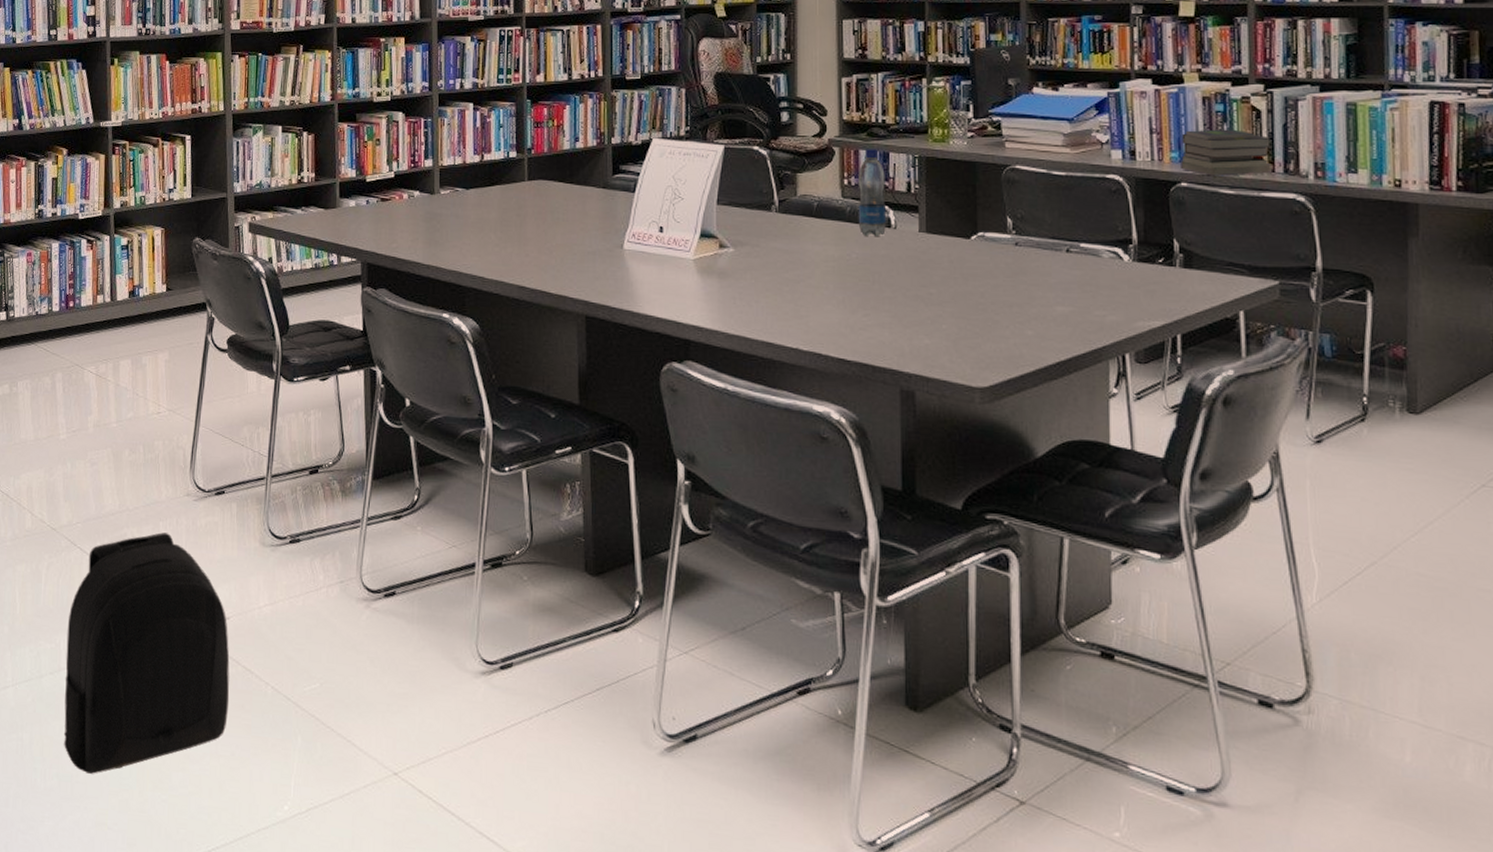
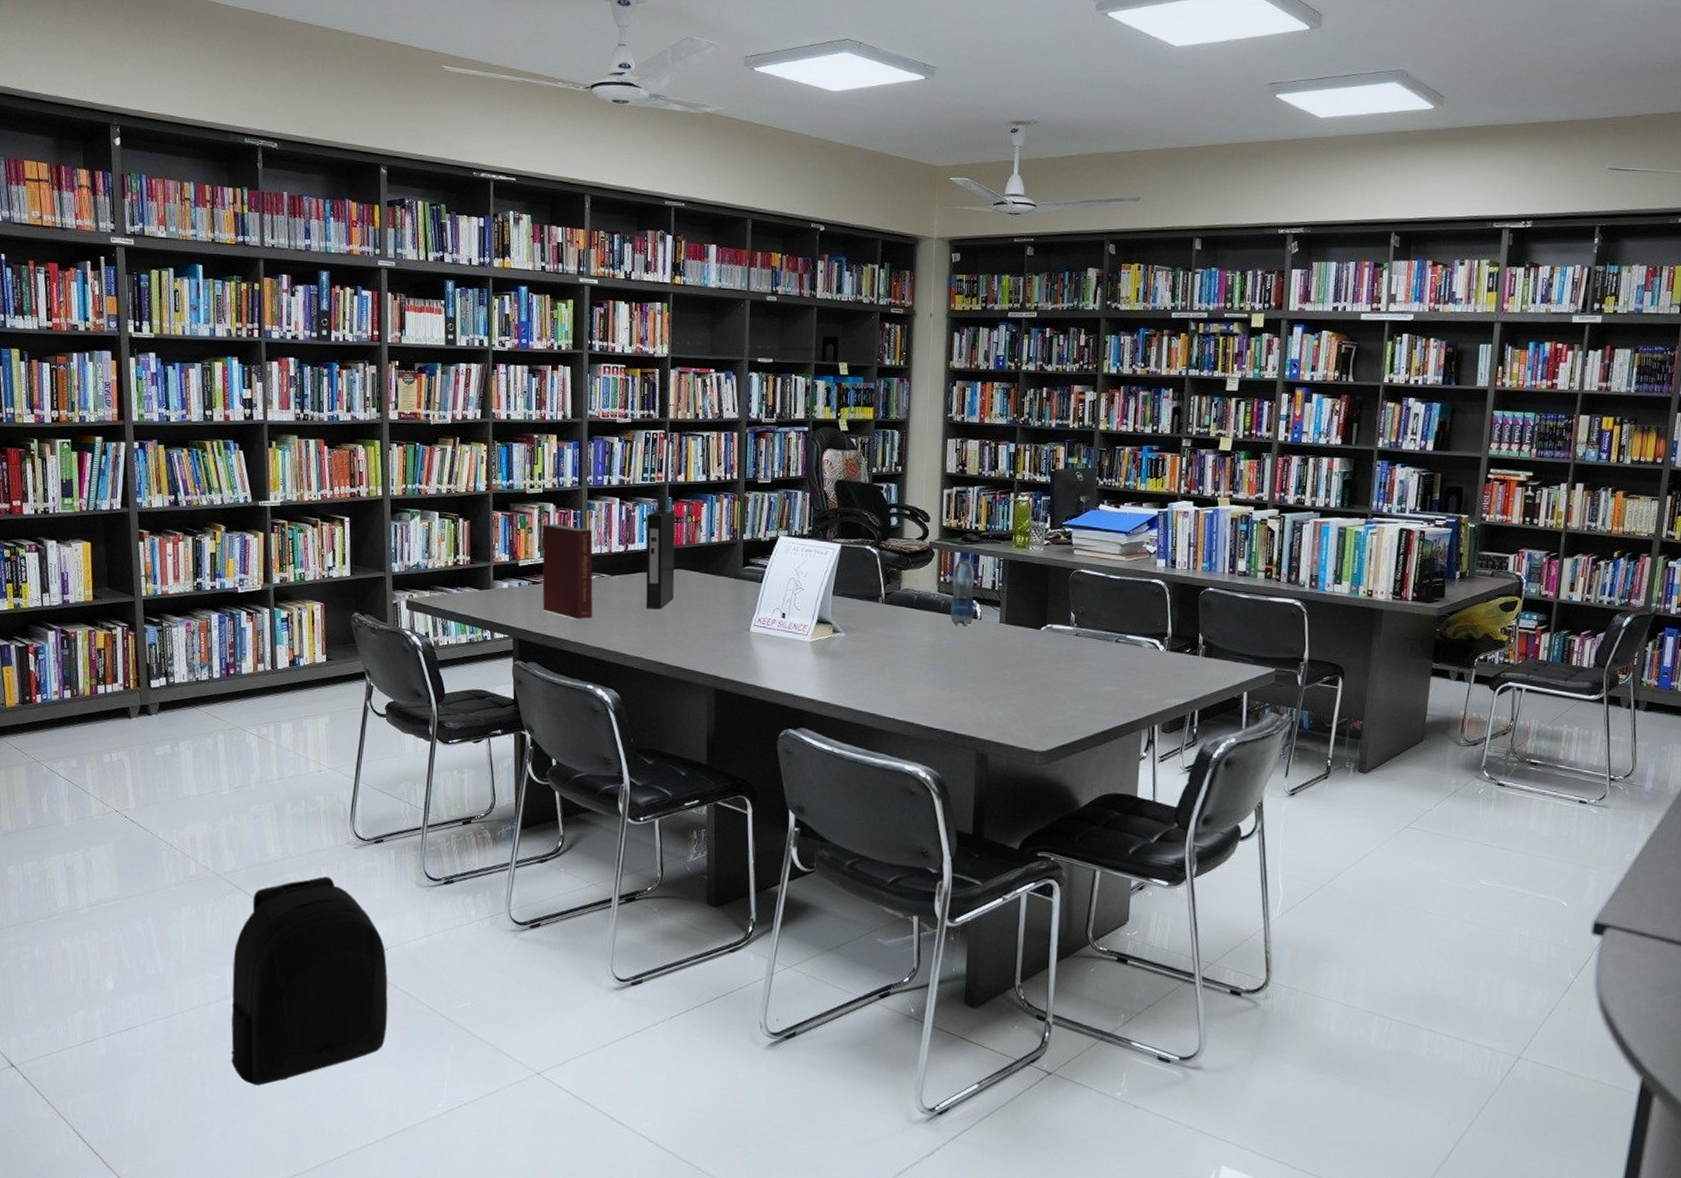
book: none [390,134,447,240] -> present [542,523,593,620]
binder: none [503,113,536,226] -> present [646,509,675,610]
books: present [1181,129,1273,176] -> none [1210,545,1280,584]

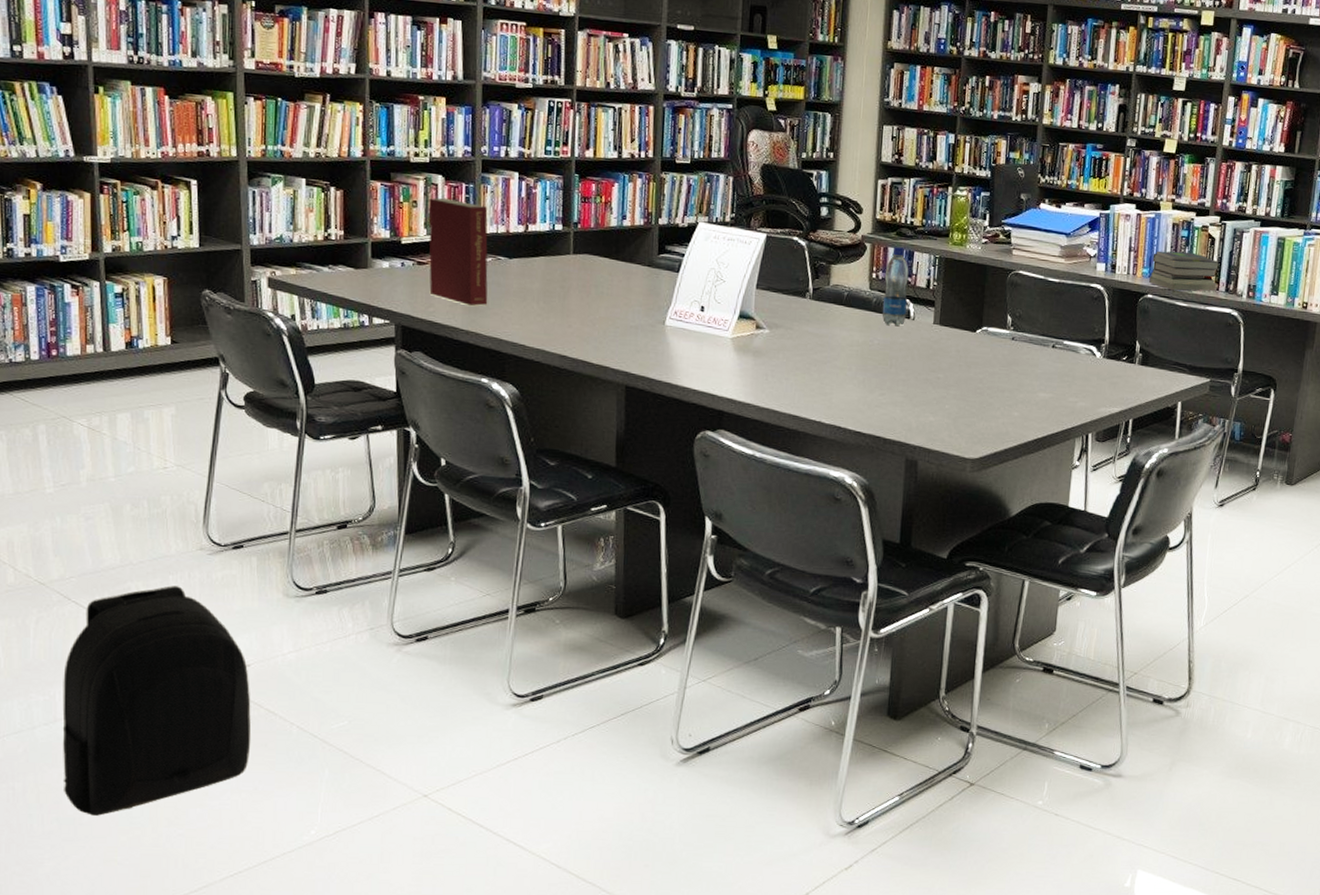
binder: present [646,509,675,610] -> none [548,187,582,298]
books: none [1210,545,1280,584] -> present [1149,250,1219,292]

